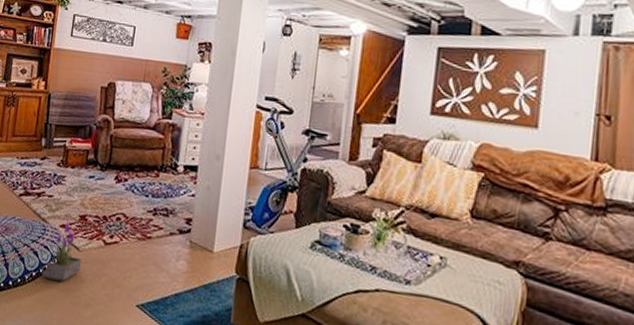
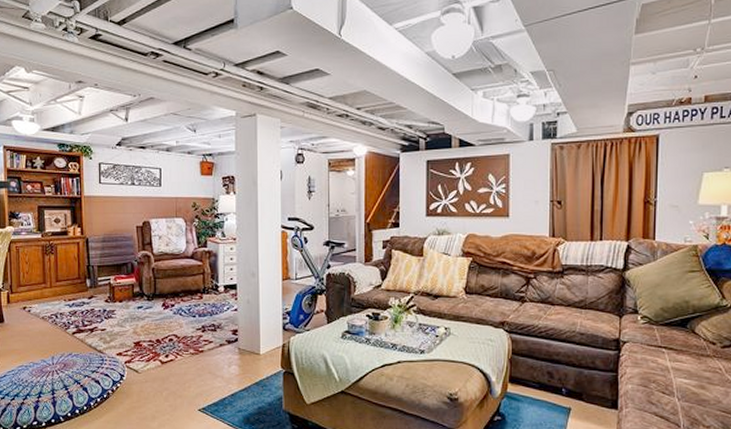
potted plant: present [41,218,82,282] -> none [106,346,143,402]

